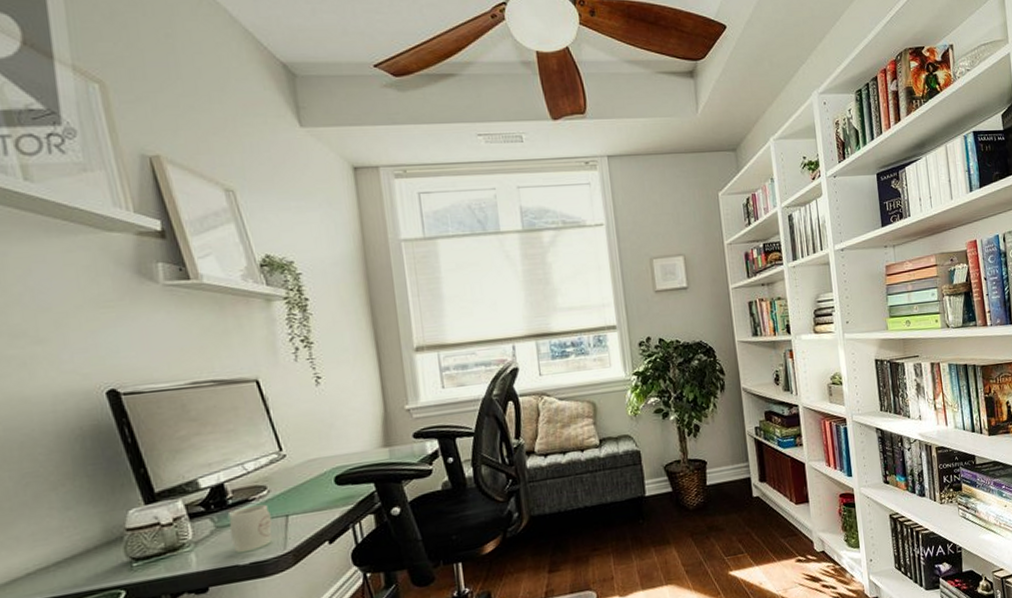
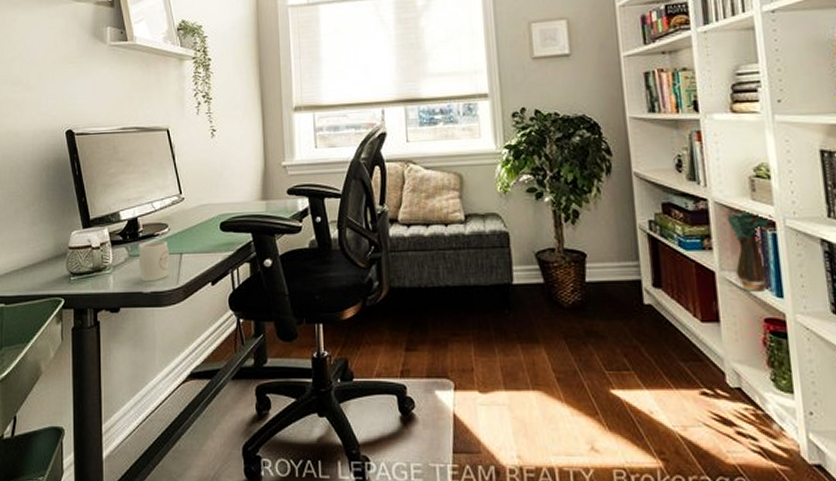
vase: none [812,412,844,476] -> present [727,211,773,293]

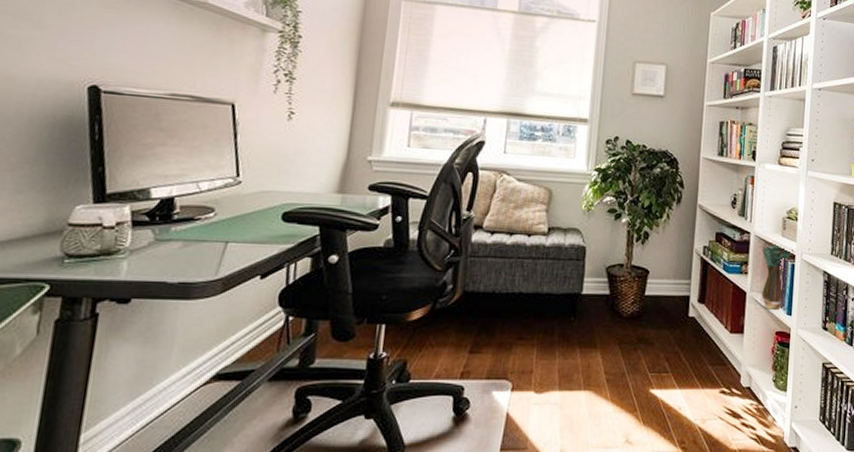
mug: present [138,240,169,282] -> none [166,225,211,271]

